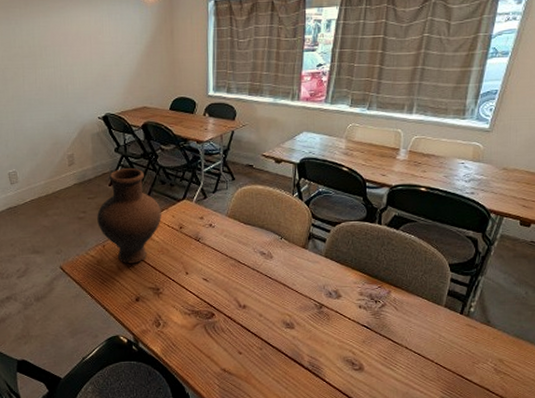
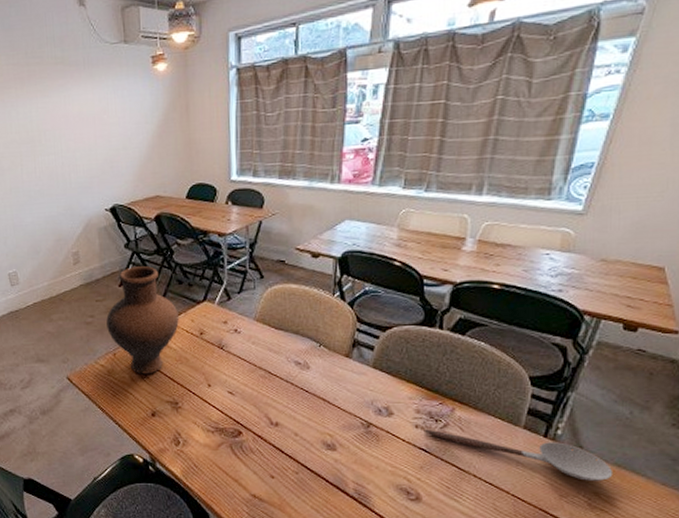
spoon: none [366,308,514,350] -> present [423,429,614,481]

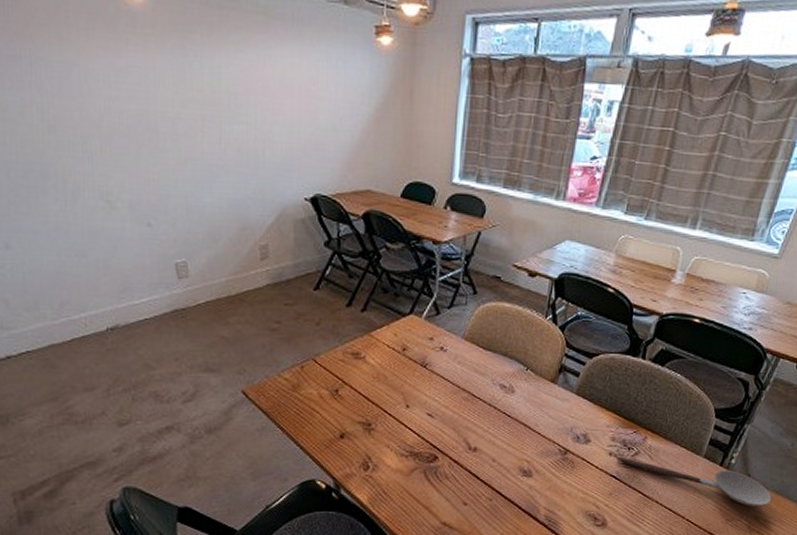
vase: present [106,266,179,375] -> none [295,269,381,392]

